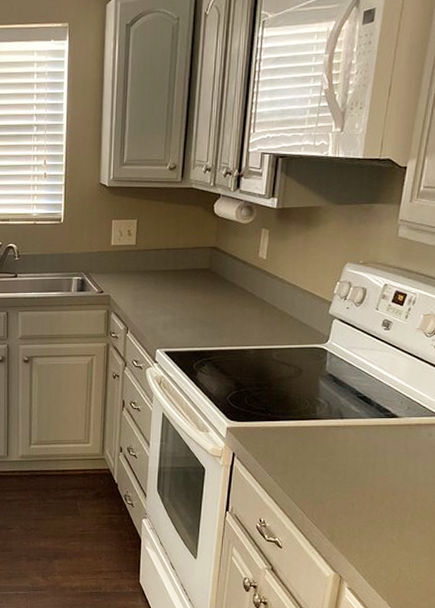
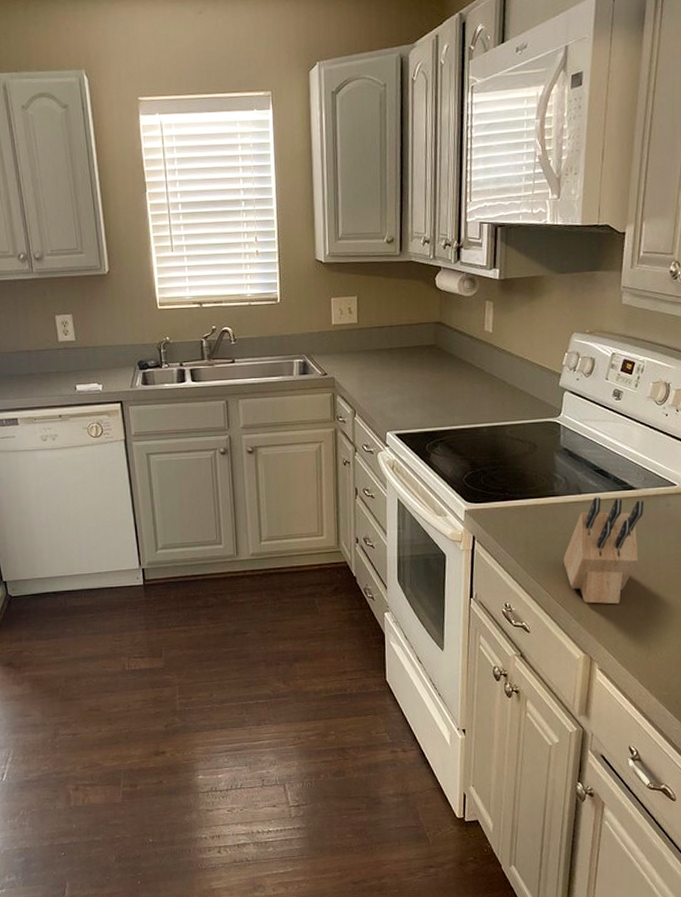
knife block: none [320,423,406,528] -> present [563,497,644,605]

